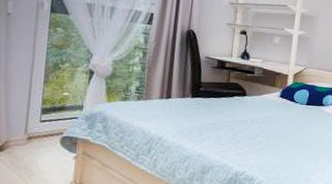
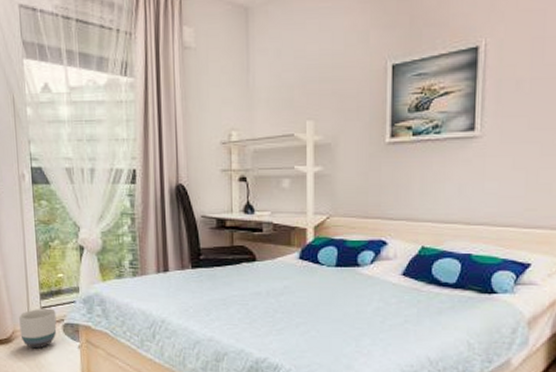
planter: none [13,121,56,158] -> present [19,308,57,349]

